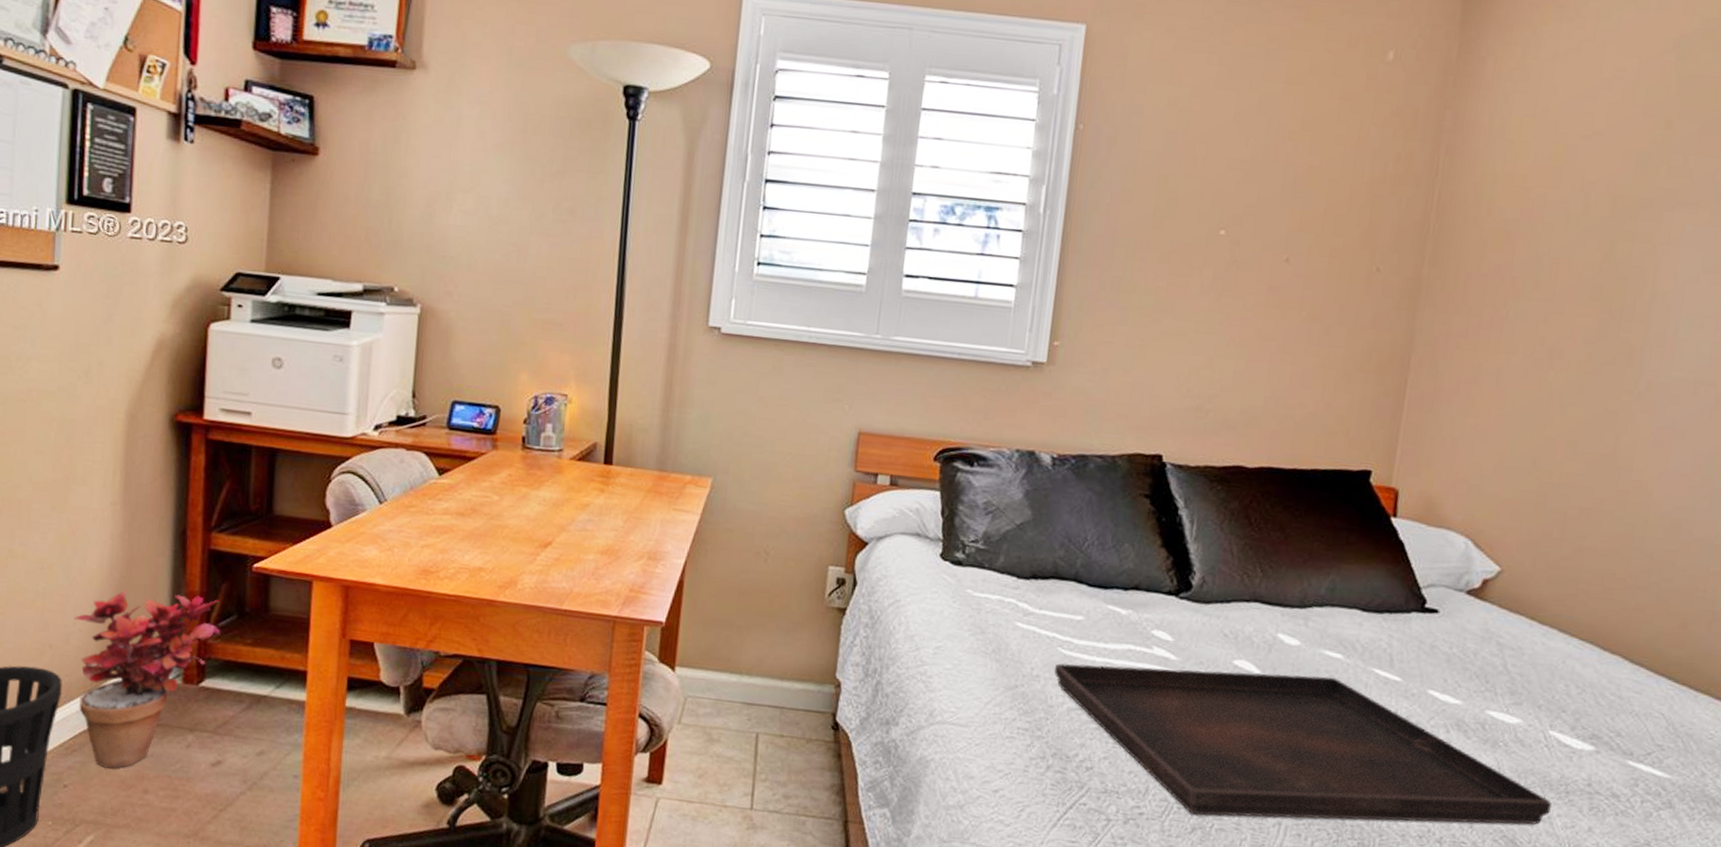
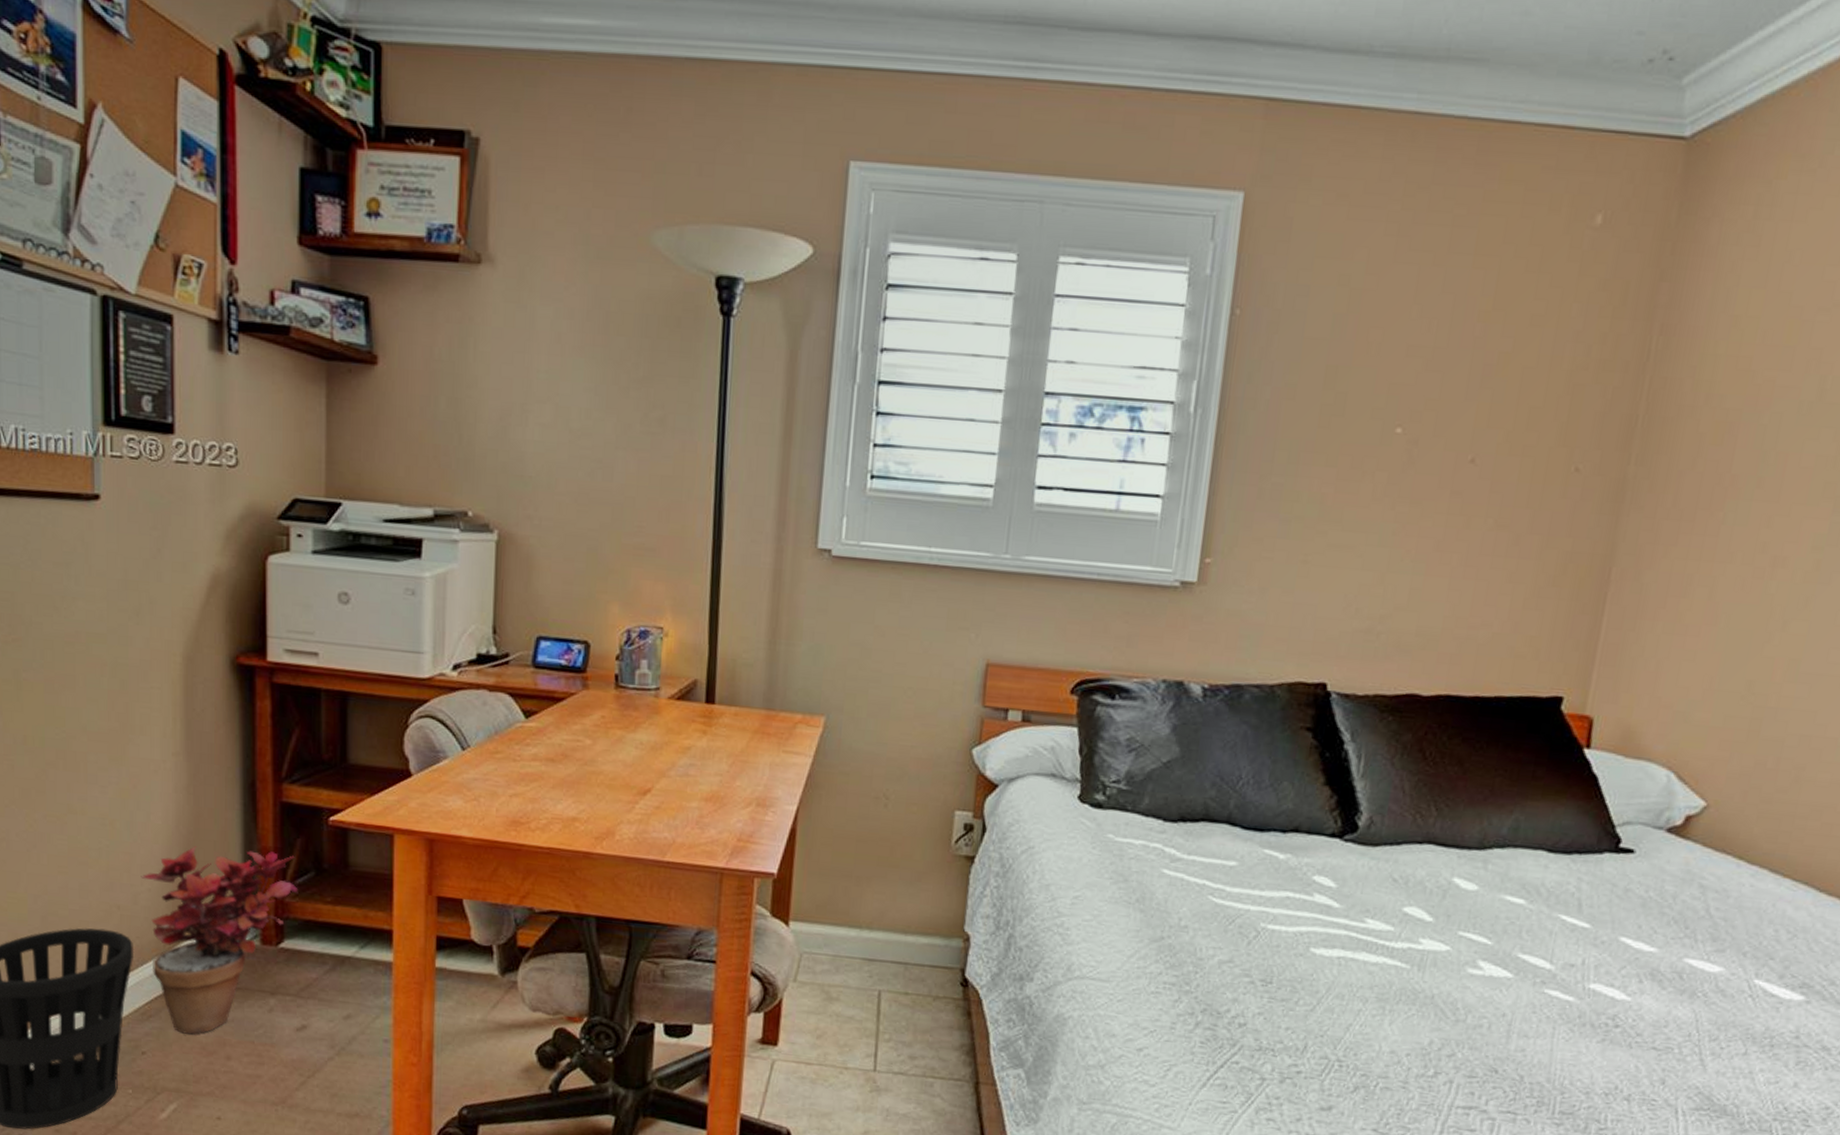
serving tray: present [1054,663,1553,825] -> none [1204,913,1755,1081]

